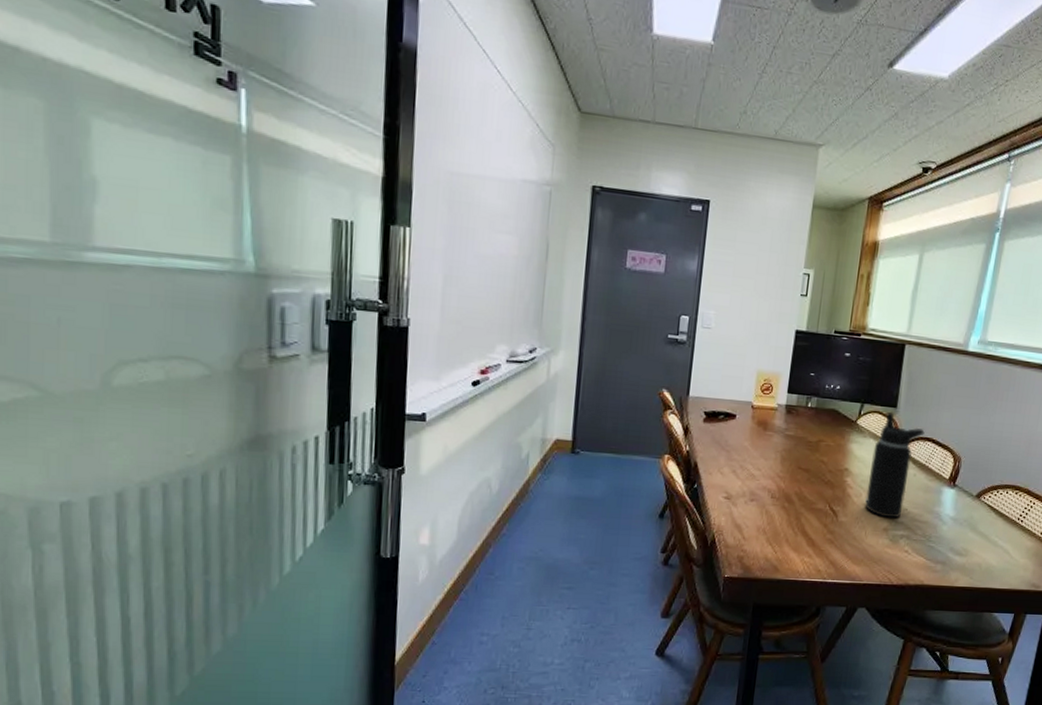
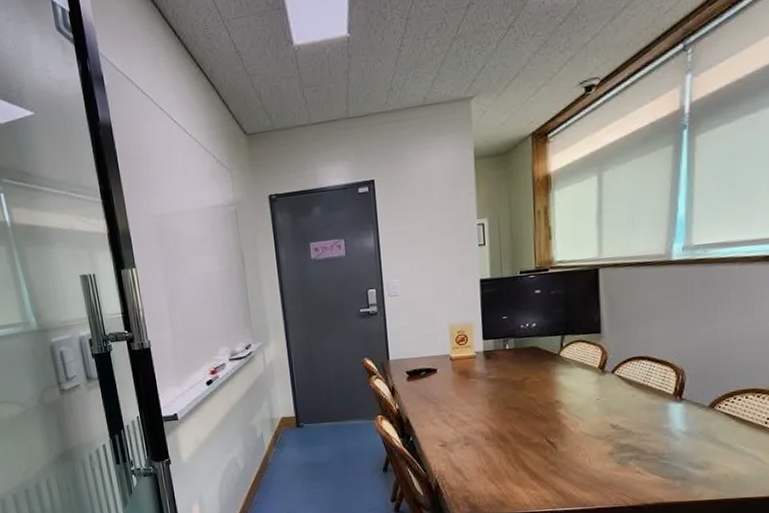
water bottle: present [864,411,925,519] -> none [582,337,637,443]

